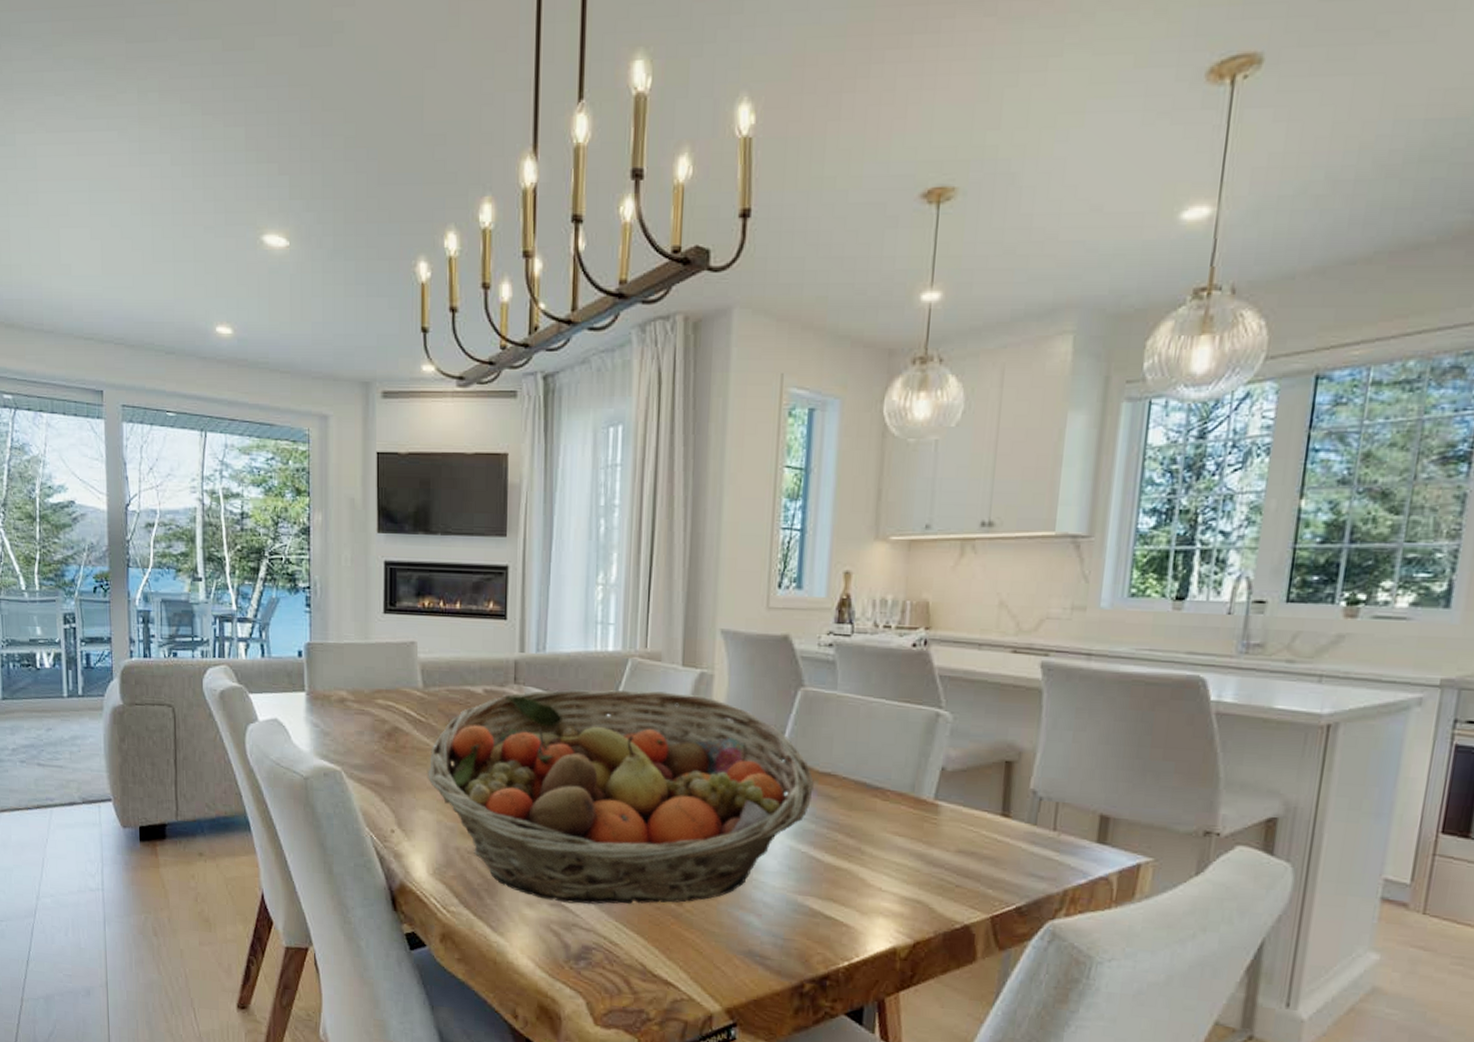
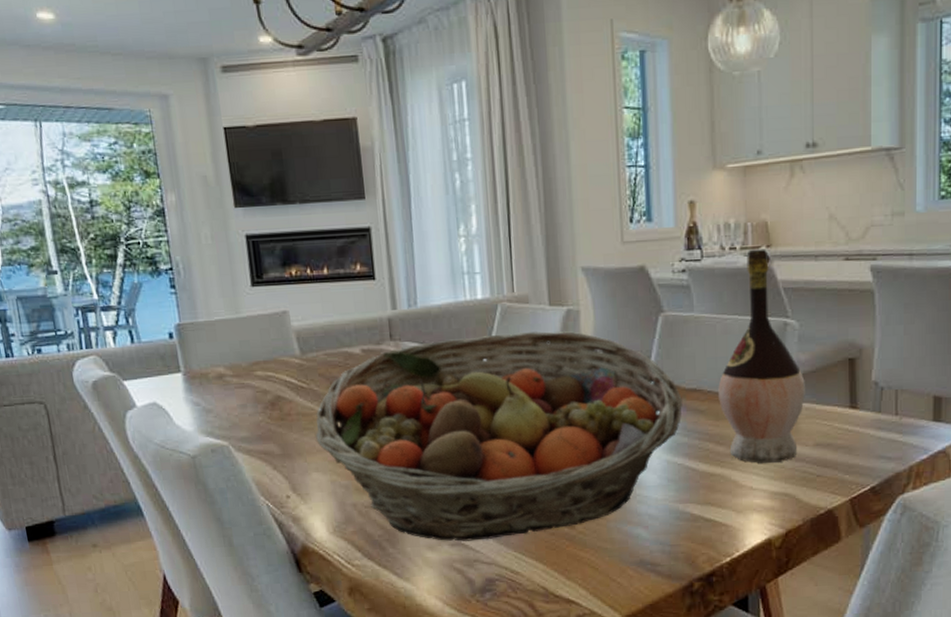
wine bottle: none [854,630,953,865] -> present [718,248,805,463]

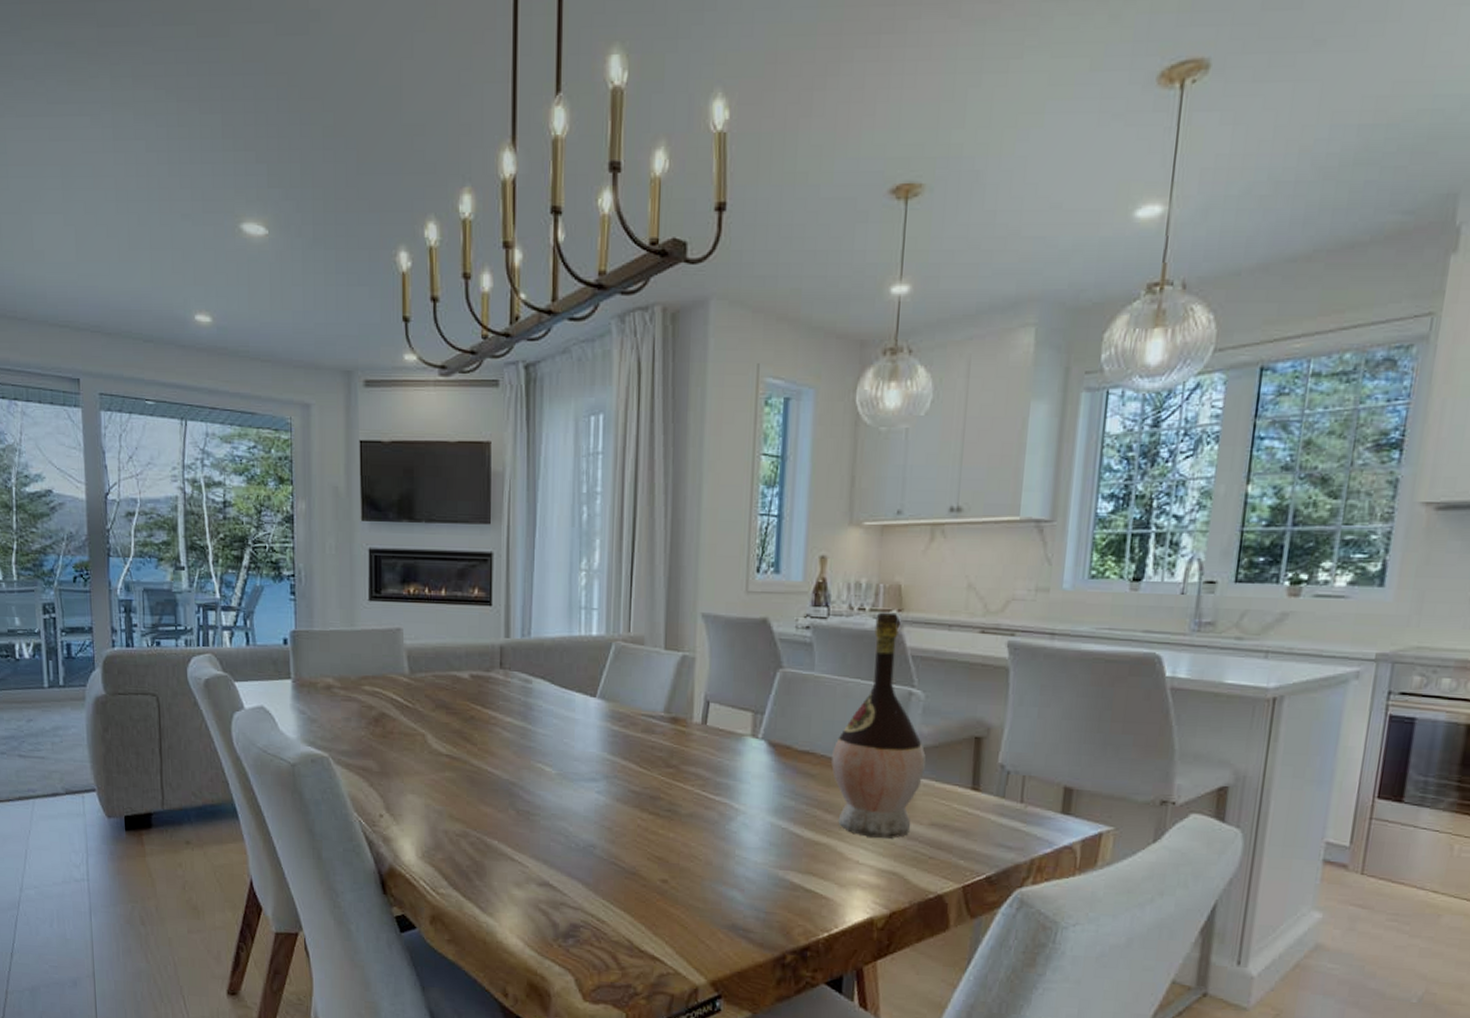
fruit basket: present [315,331,683,542] -> none [415,673,794,884]

